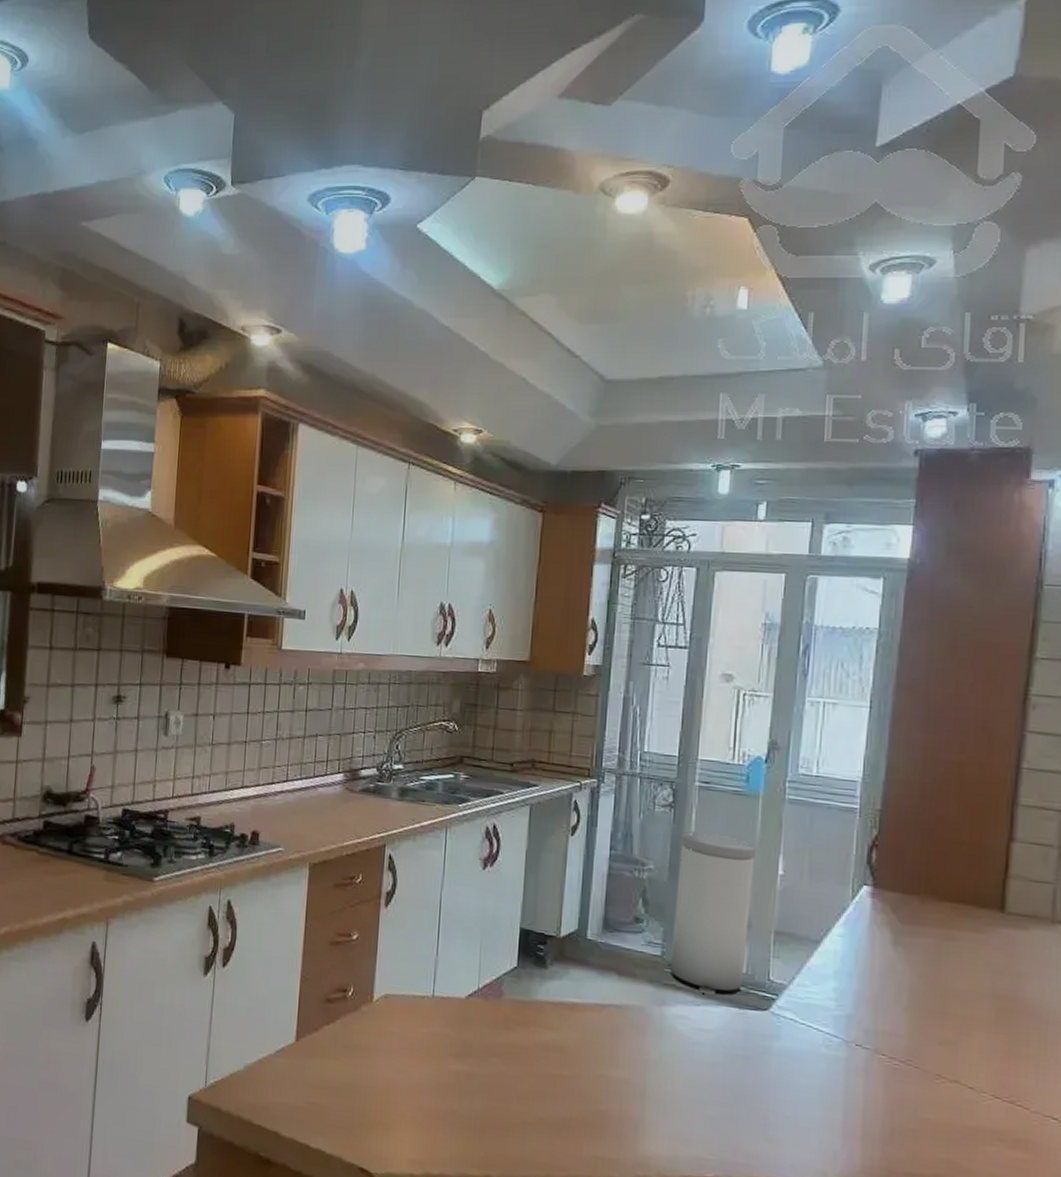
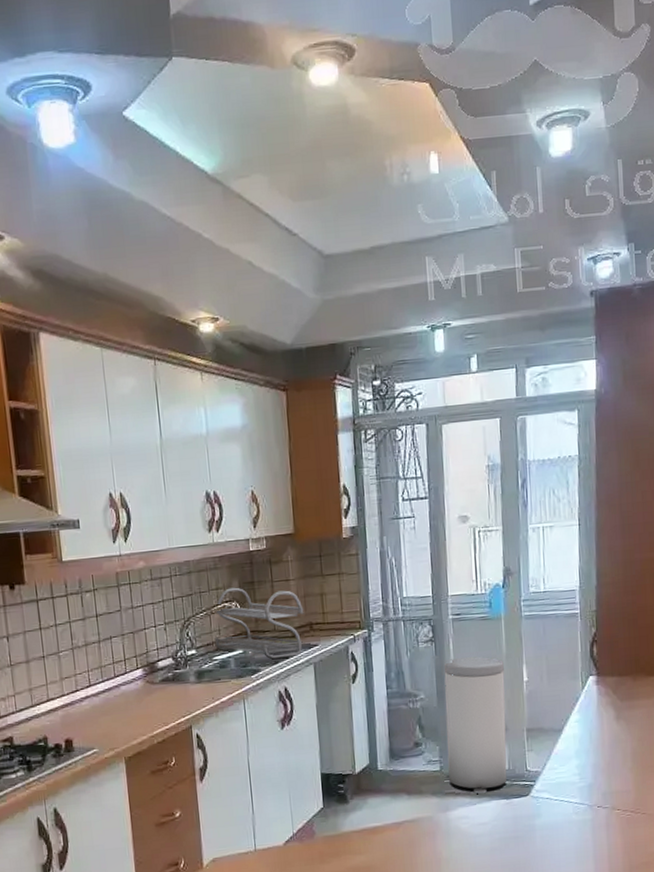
dish rack: none [424,706,528,793] -> present [214,587,304,660]

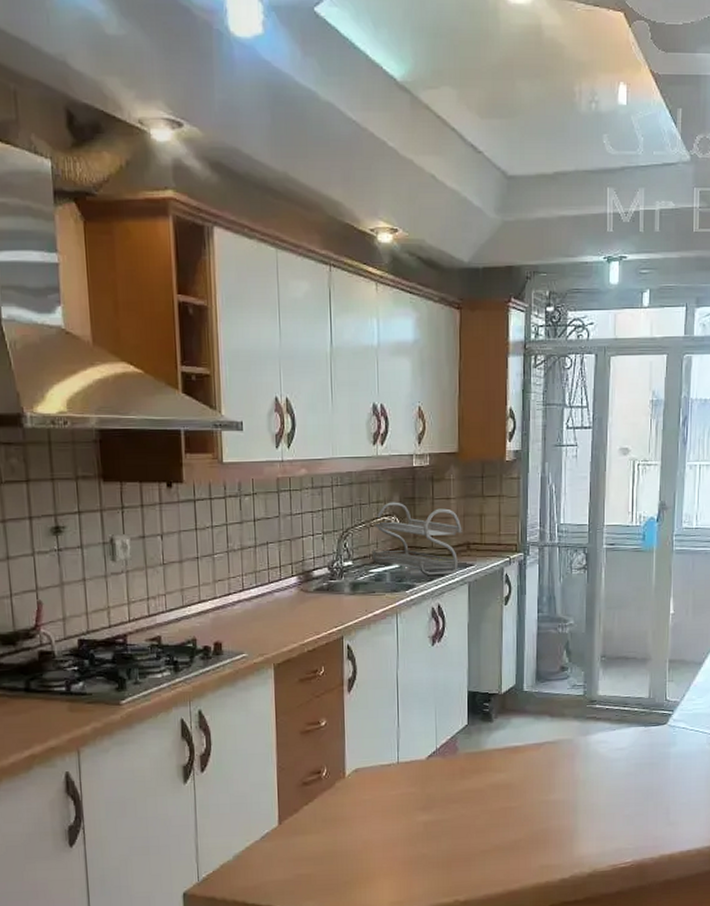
pedal bin: present [443,656,508,794] -> none [590,587,652,721]

